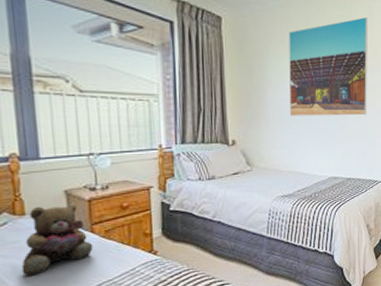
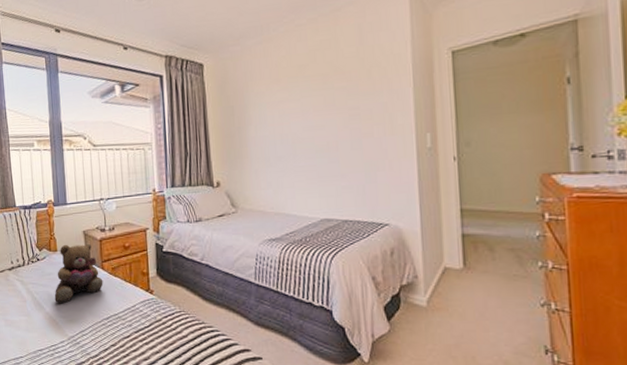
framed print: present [289,17,368,116] -> none [268,36,364,154]

